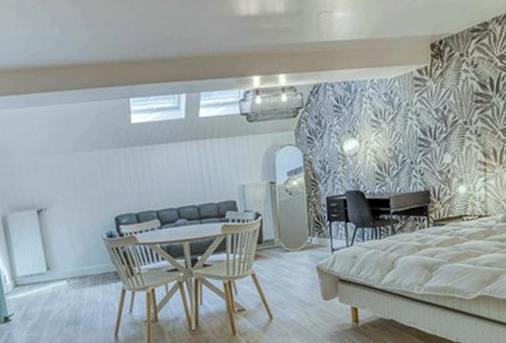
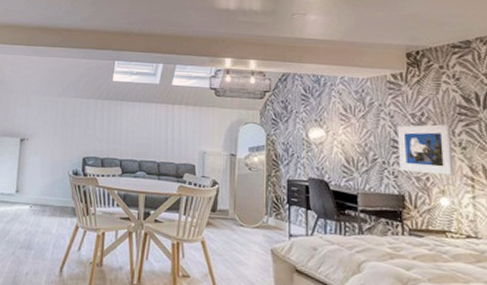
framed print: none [422,115,471,168] -> present [397,124,454,175]

